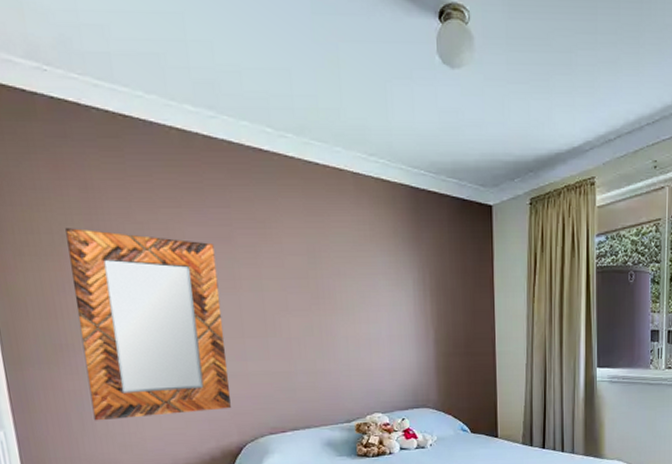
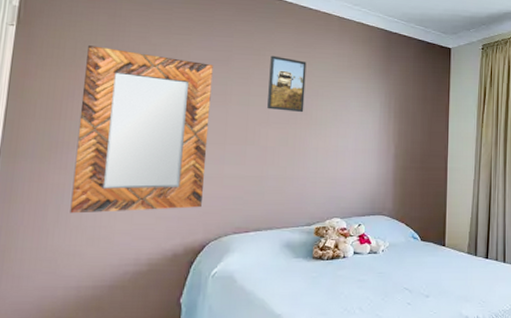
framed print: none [278,228,326,297] -> present [267,55,307,113]

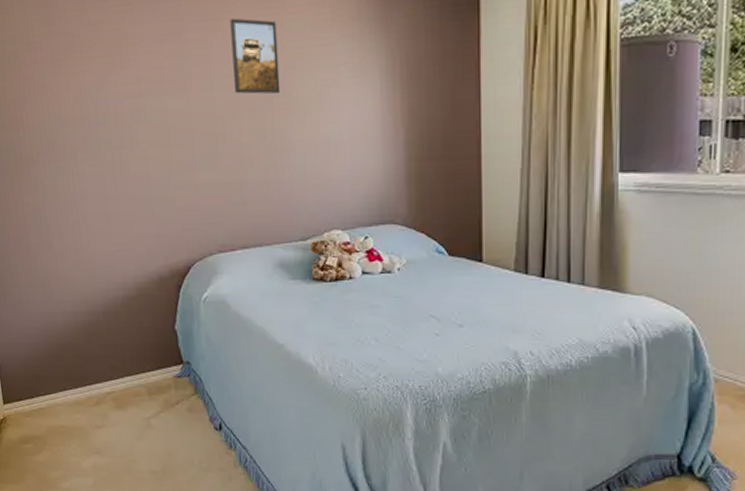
home mirror: present [70,45,213,214] -> none [26,35,179,235]

